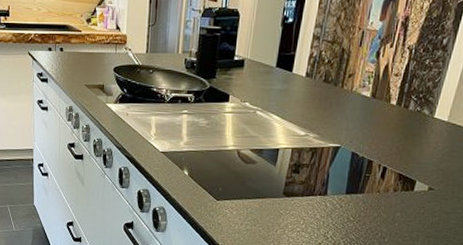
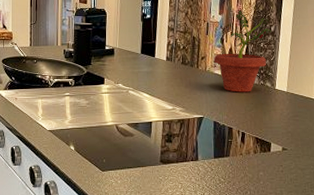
potted plant: none [363,17,443,120] -> present [213,11,272,92]

